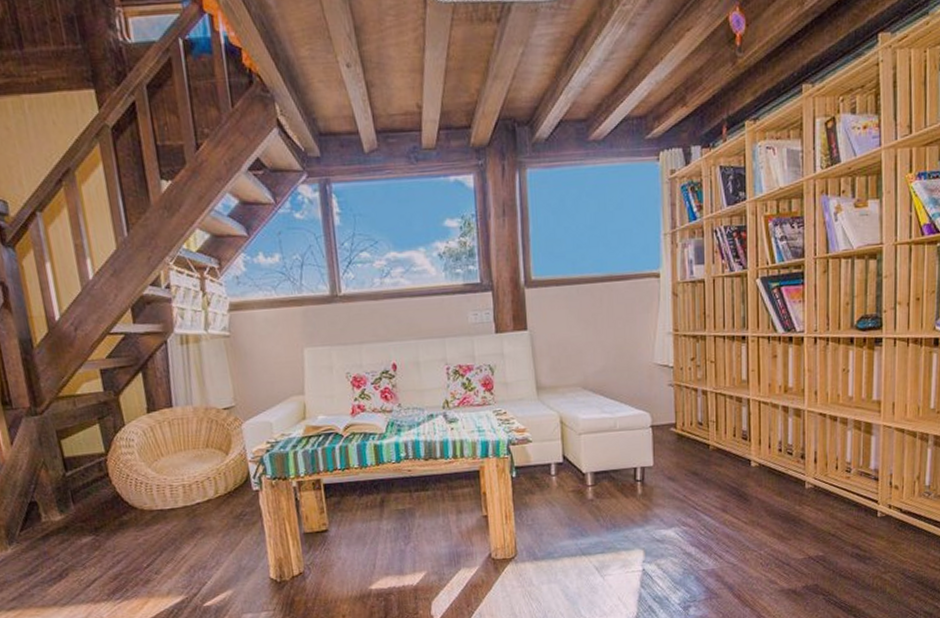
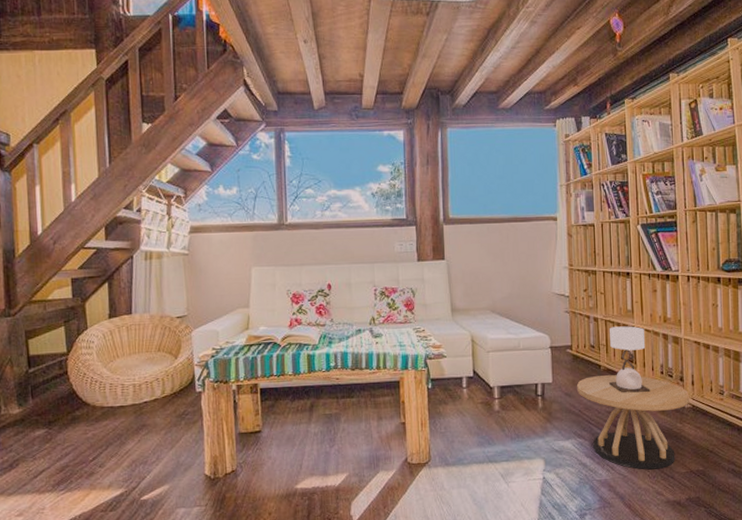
side table: none [681,398,812,557] -> present [576,326,690,470]

